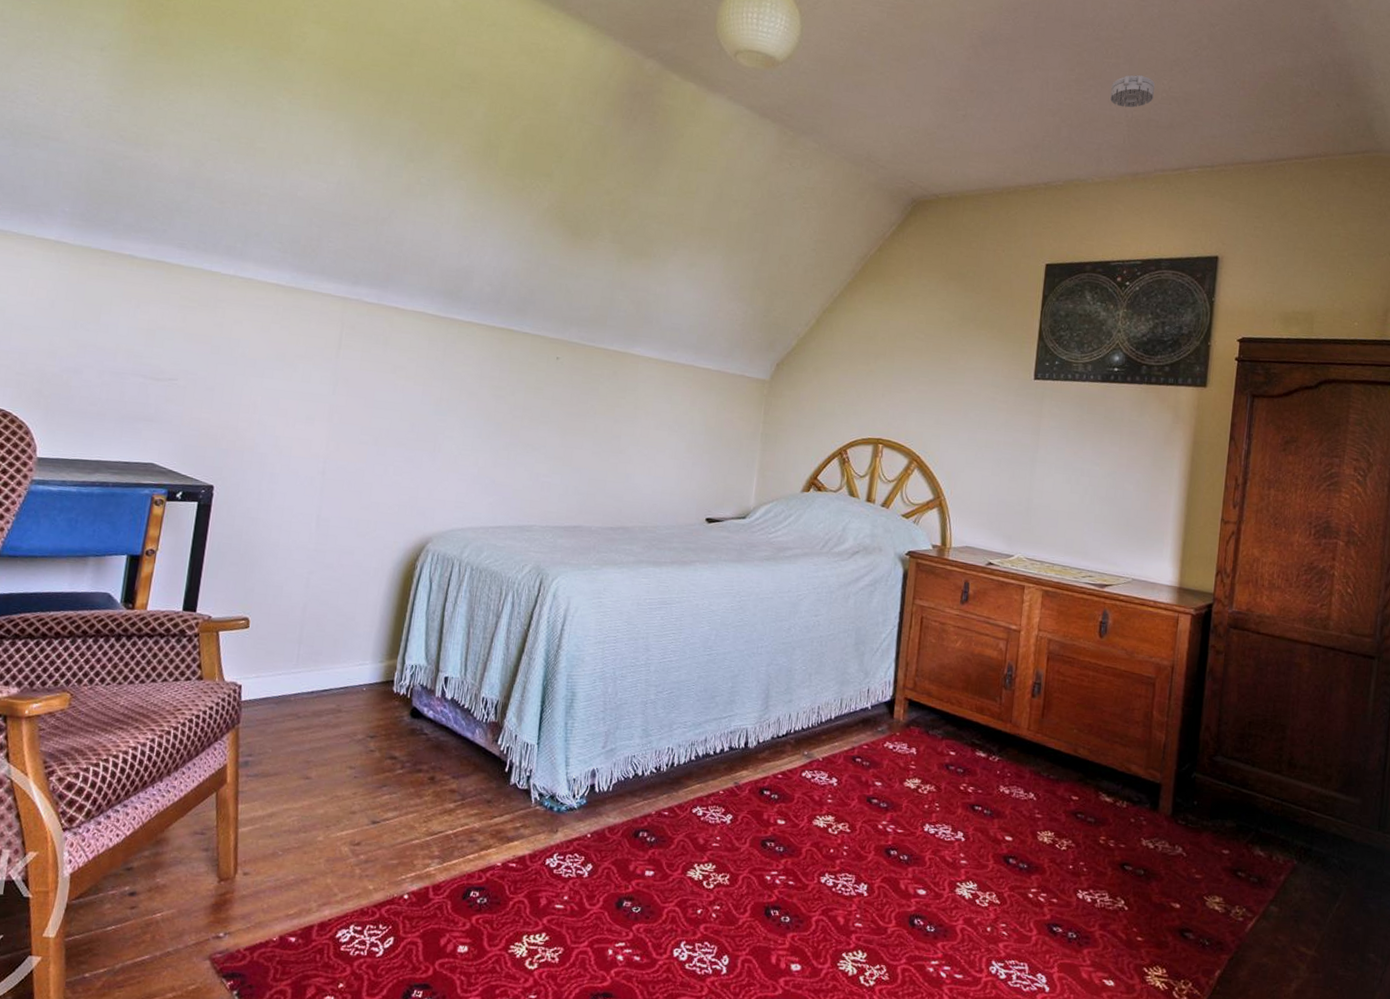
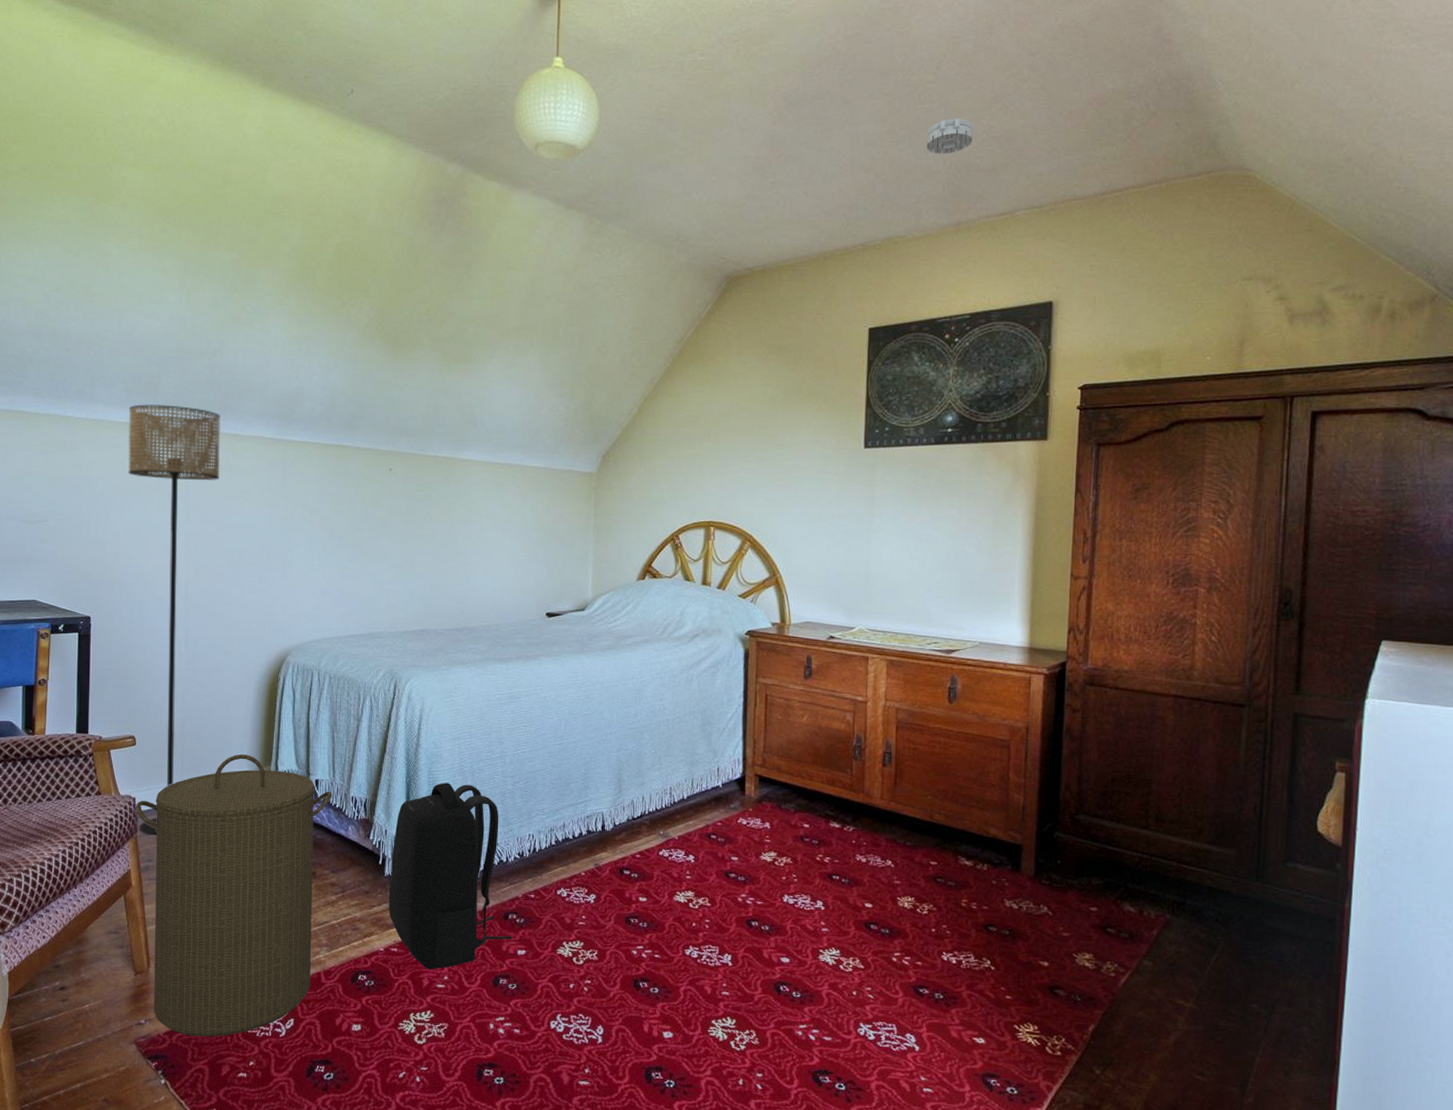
laundry hamper: none [235,644,462,955] -> present [135,754,333,1037]
floor lamp: none [242,266,382,727] -> present [128,404,221,835]
backpack: none [511,688,641,888] -> present [388,782,512,970]

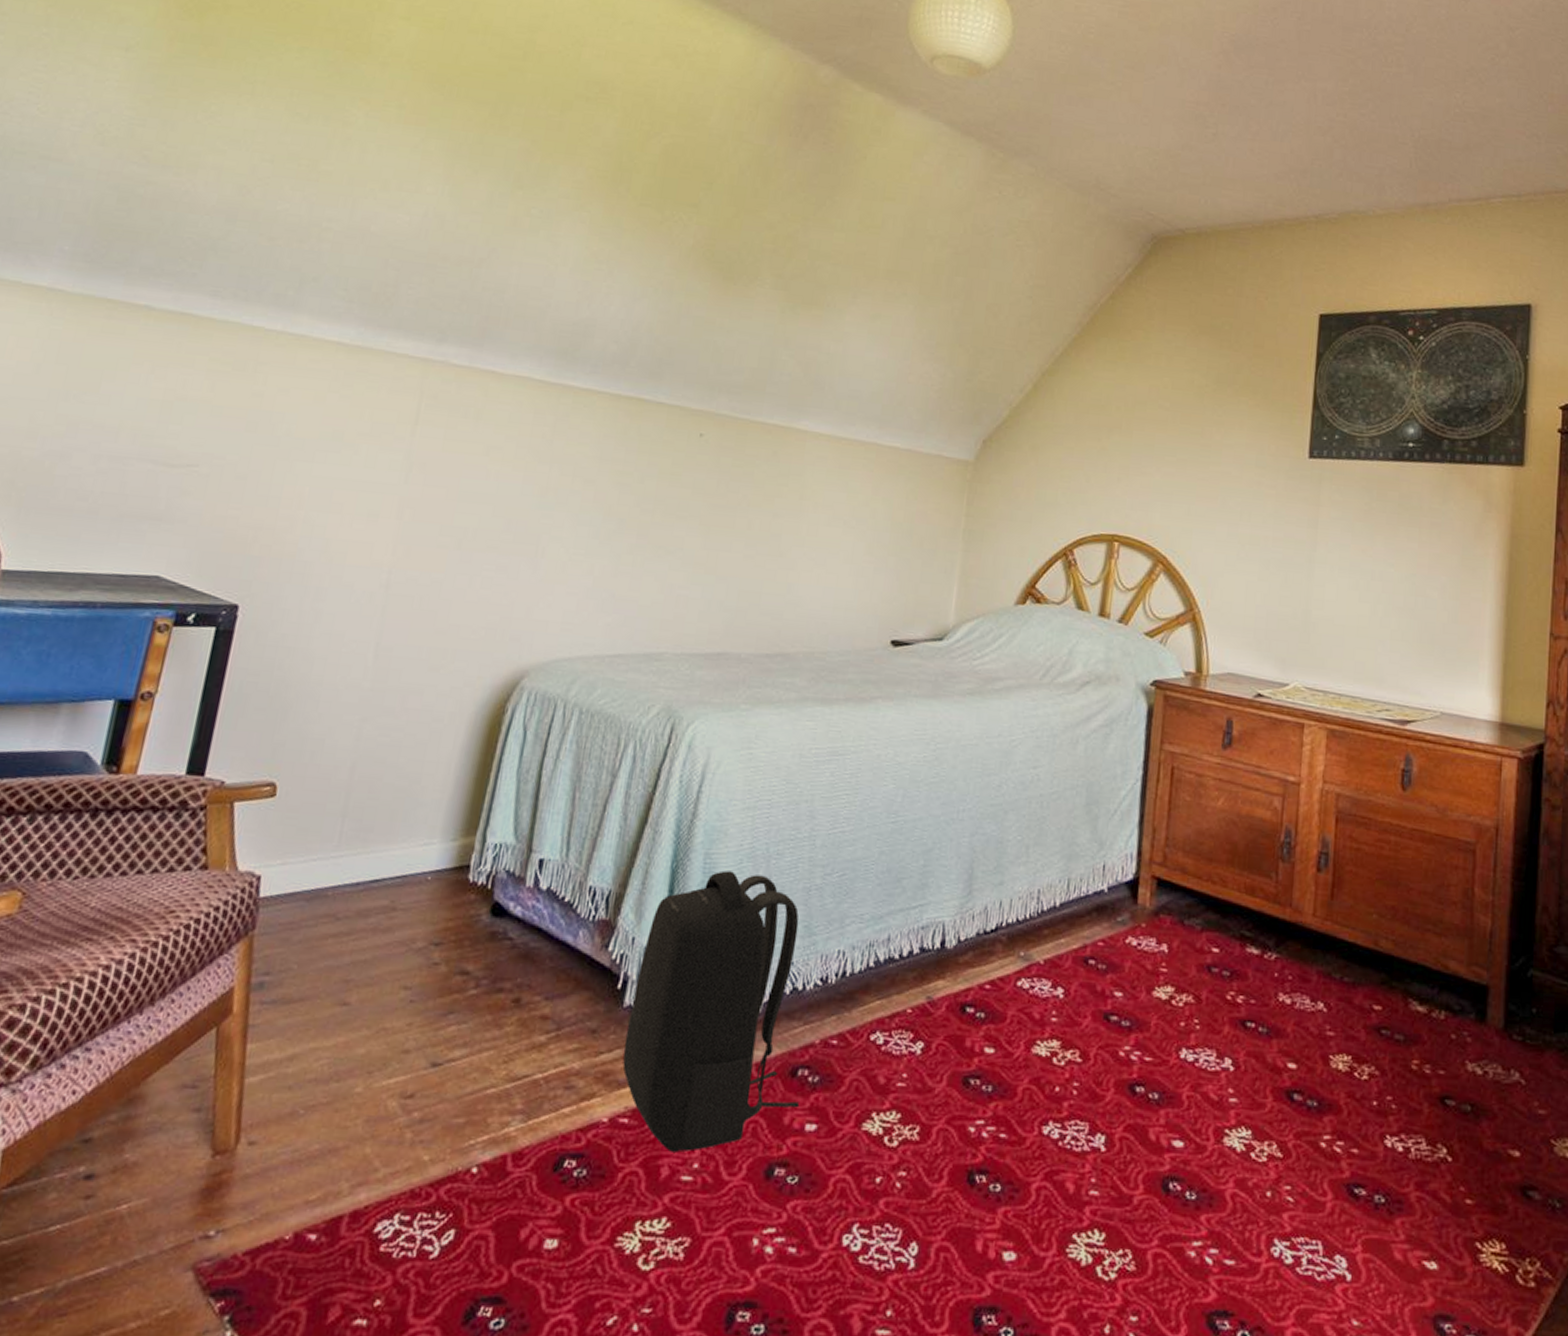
floor lamp: present [128,404,221,835] -> none [259,319,475,934]
laundry hamper: present [135,754,333,1037] -> none [232,817,562,1260]
smoke detector: present [926,117,974,154] -> none [1392,86,1446,126]

